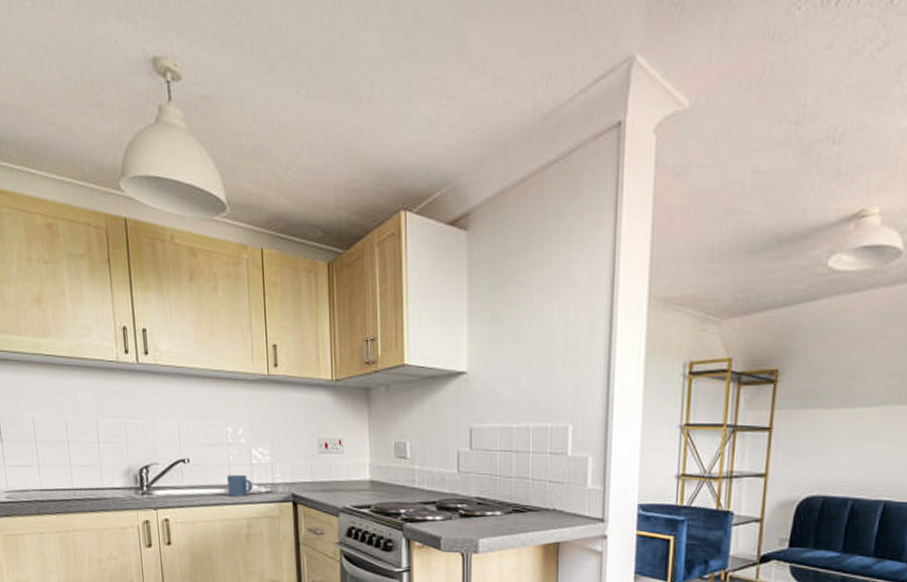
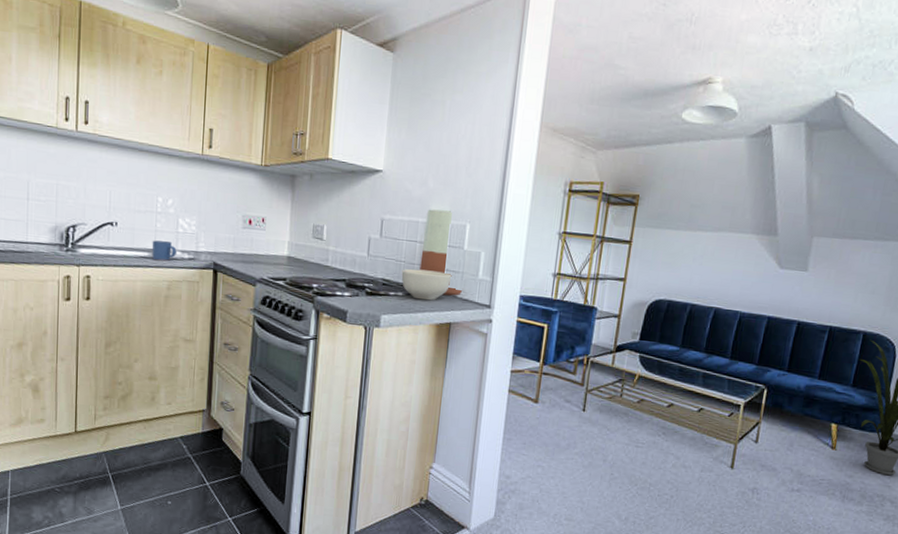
bowl: none [498,483,556,519] -> present [401,268,452,301]
vase: none [518,411,569,512] -> present [419,209,462,297]

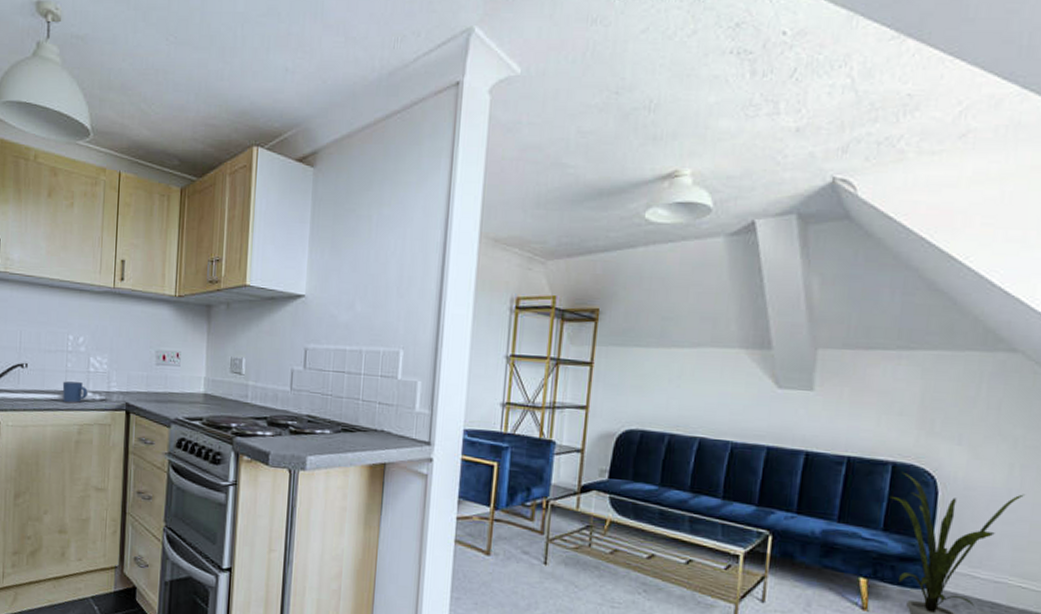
bowl: present [401,268,452,301] -> none [328,403,385,439]
vase: present [419,209,462,297] -> none [348,335,397,433]

